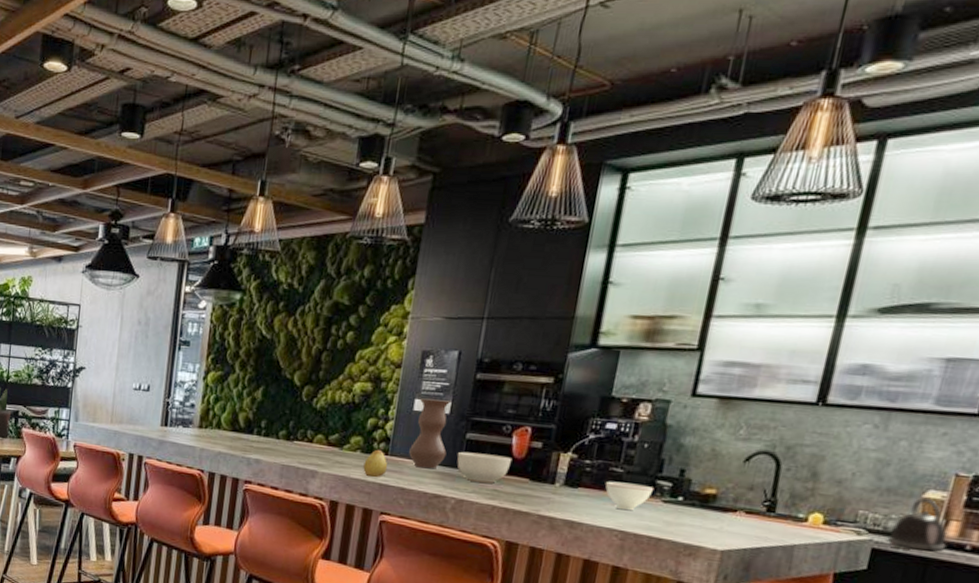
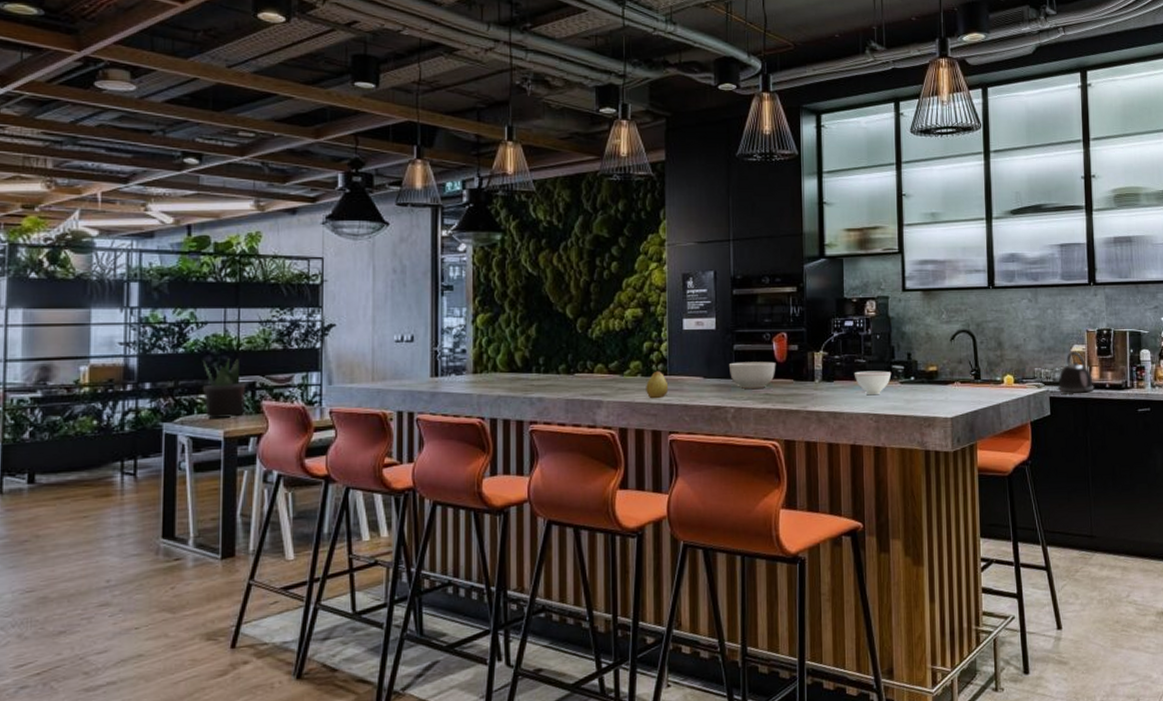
vase: present [409,398,452,469] -> none [686,317,719,383]

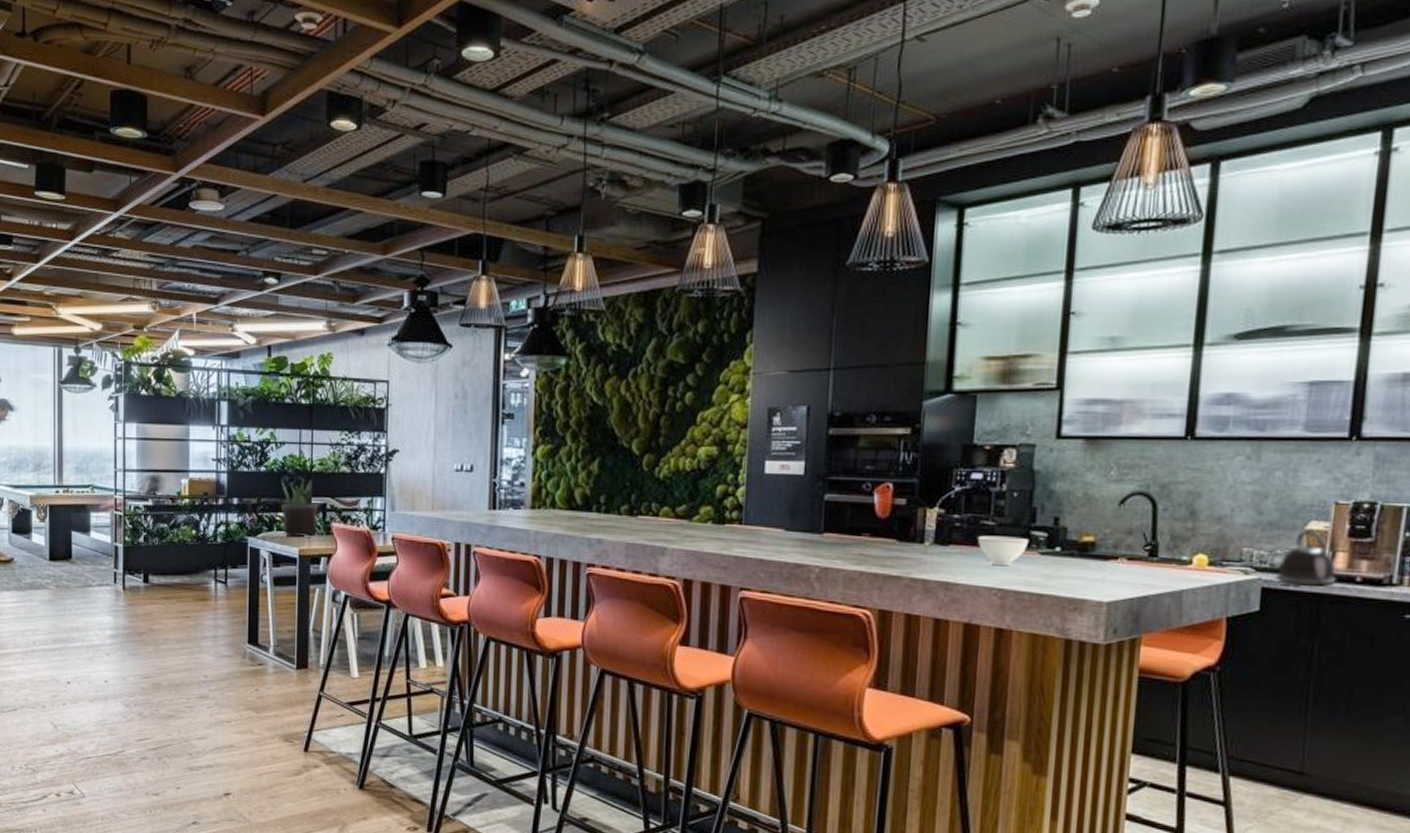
fruit: present [646,368,669,399] -> none [716,515,743,551]
bowl: present [728,361,776,389] -> none [816,514,876,547]

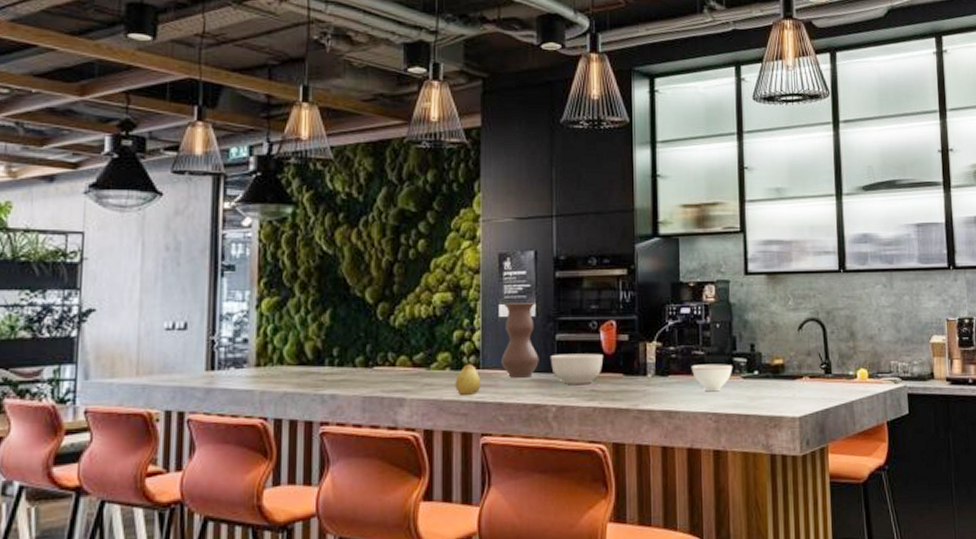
fruit: none [716,515,743,551] -> present [455,360,482,397]
vase: none [764,459,805,536] -> present [501,303,539,378]
bowl: none [816,514,876,547] -> present [550,353,604,384]
kettle: present [1277,529,1337,588] -> none [917,342,956,391]

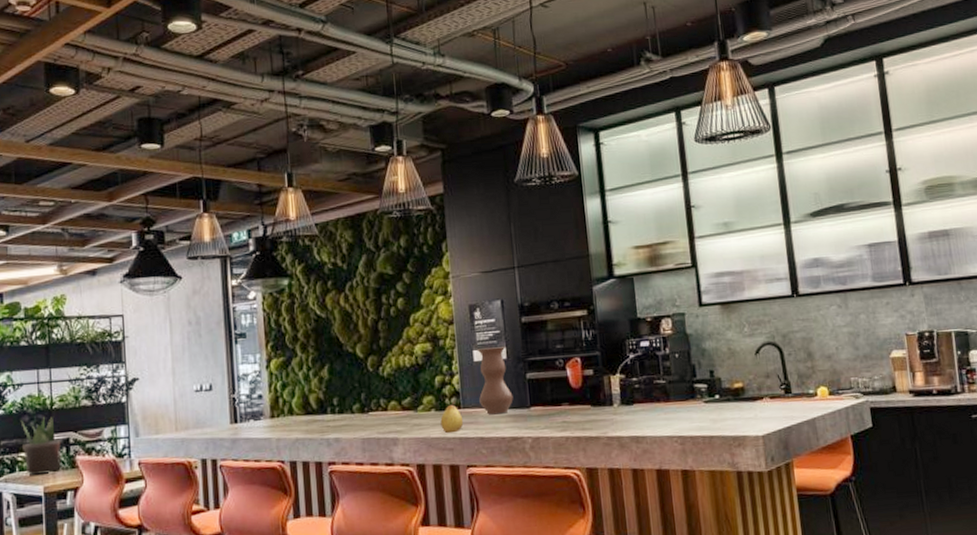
bowl: present [550,353,604,384] -> none [522,388,572,418]
bowl: present [691,364,733,392] -> none [654,390,695,417]

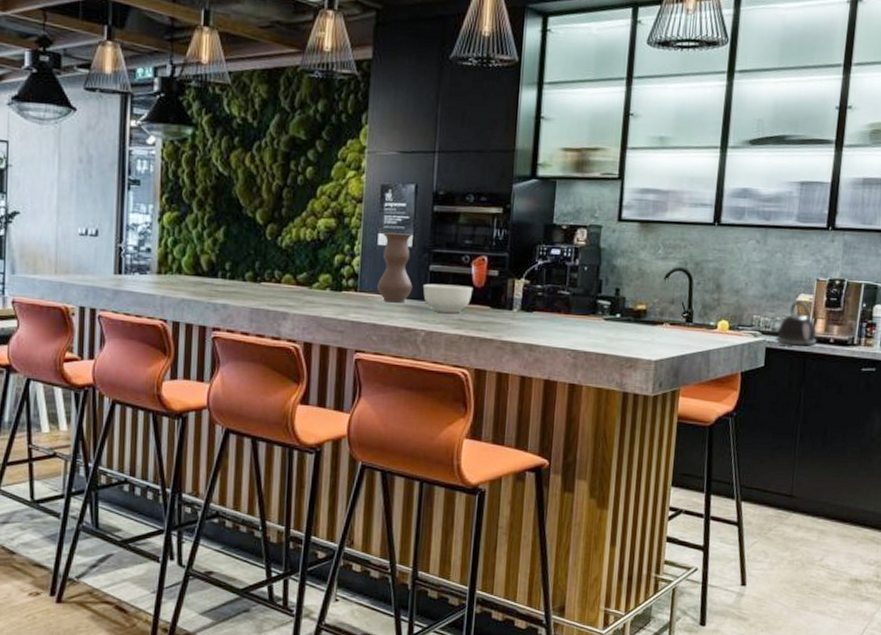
fruit: present [440,401,464,434] -> none [334,283,358,316]
bowl: none [522,388,572,418] -> present [422,283,474,313]
kettle: none [879,357,920,403] -> present [776,300,817,348]

